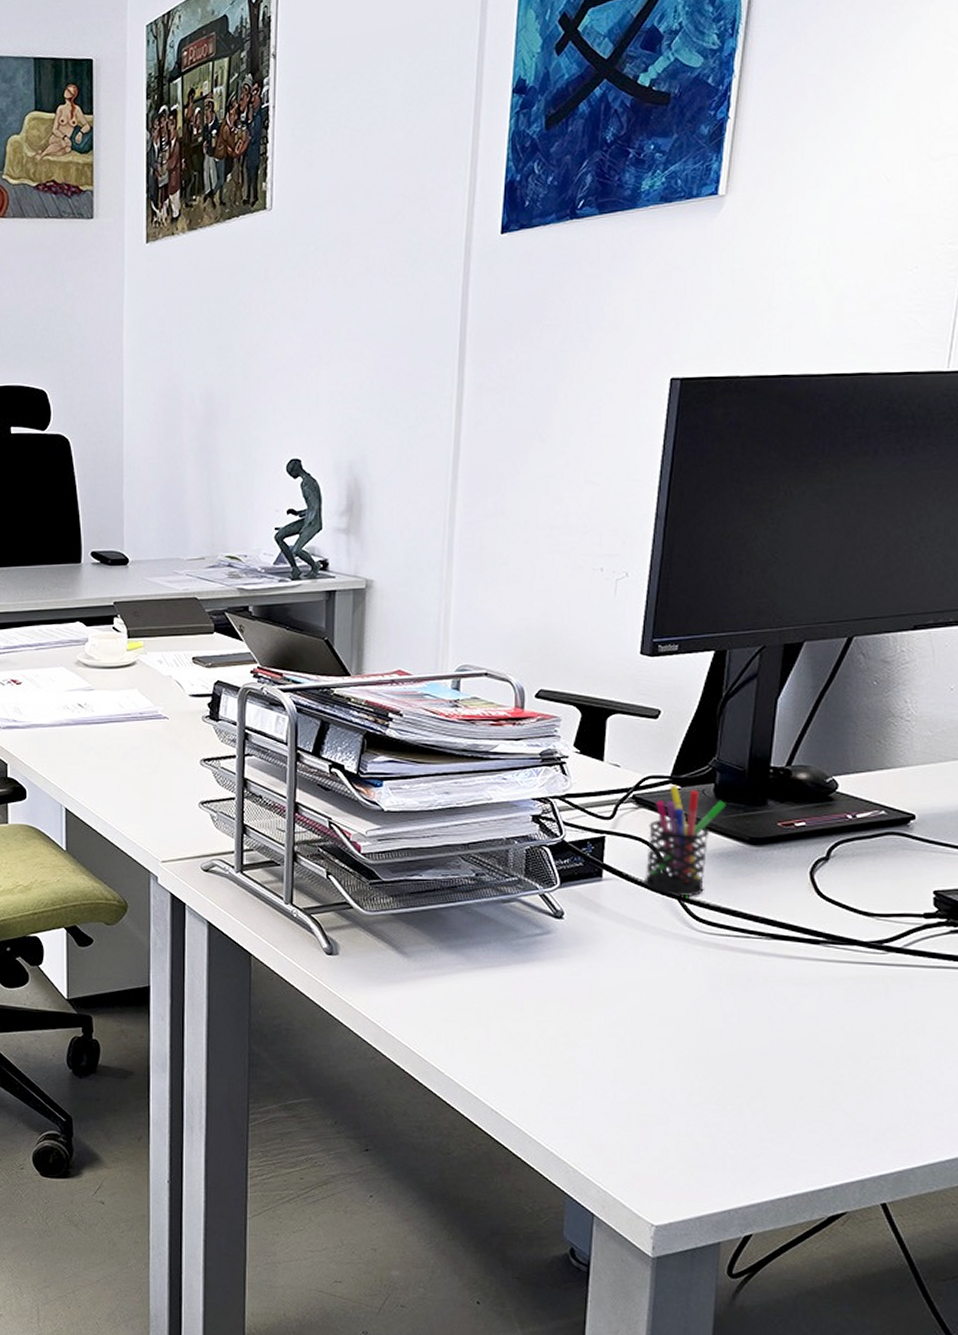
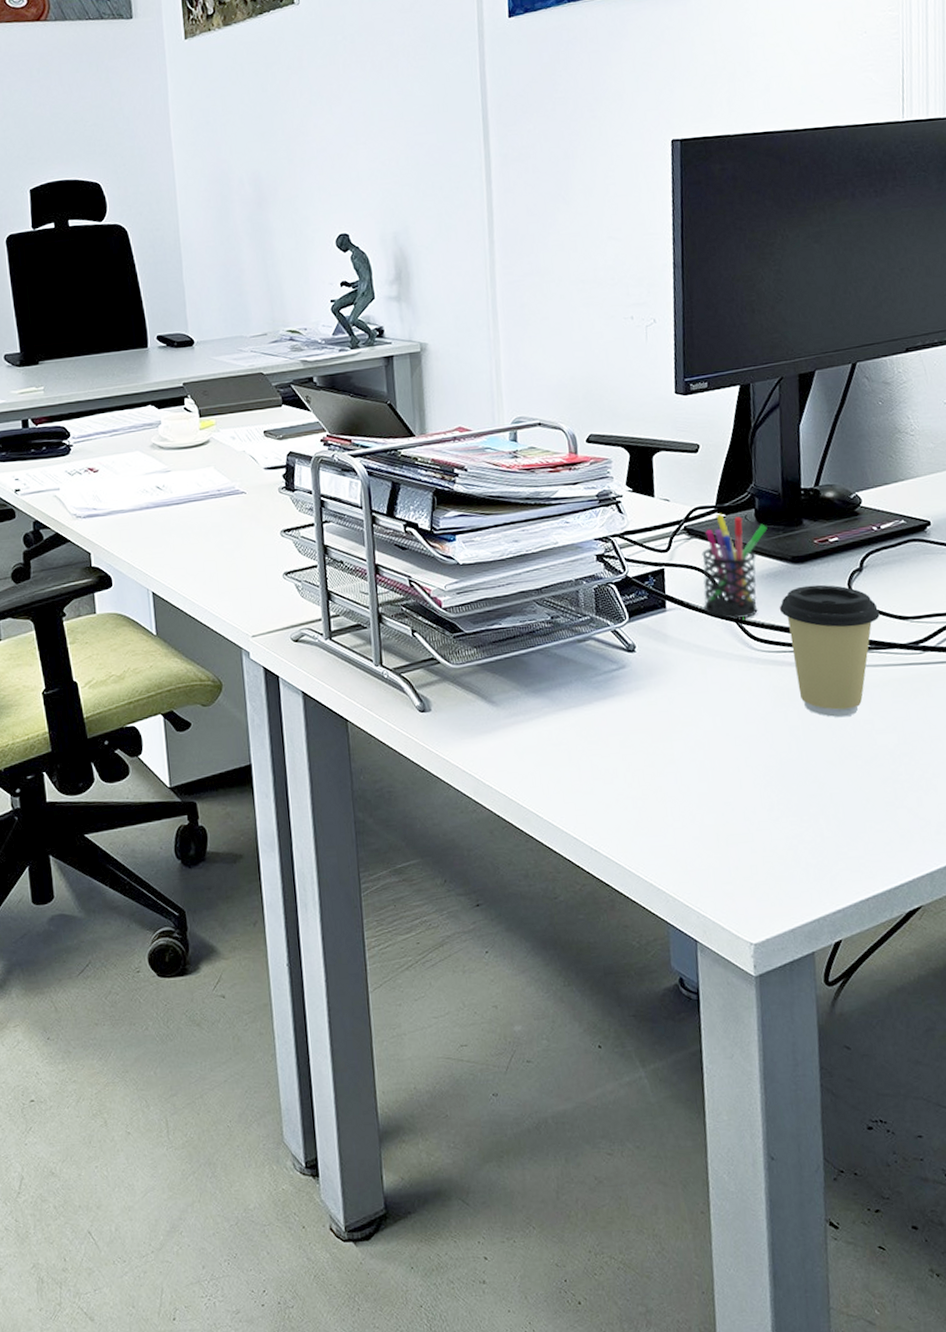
coffee cup: none [728,869,842,1010] -> present [779,584,880,718]

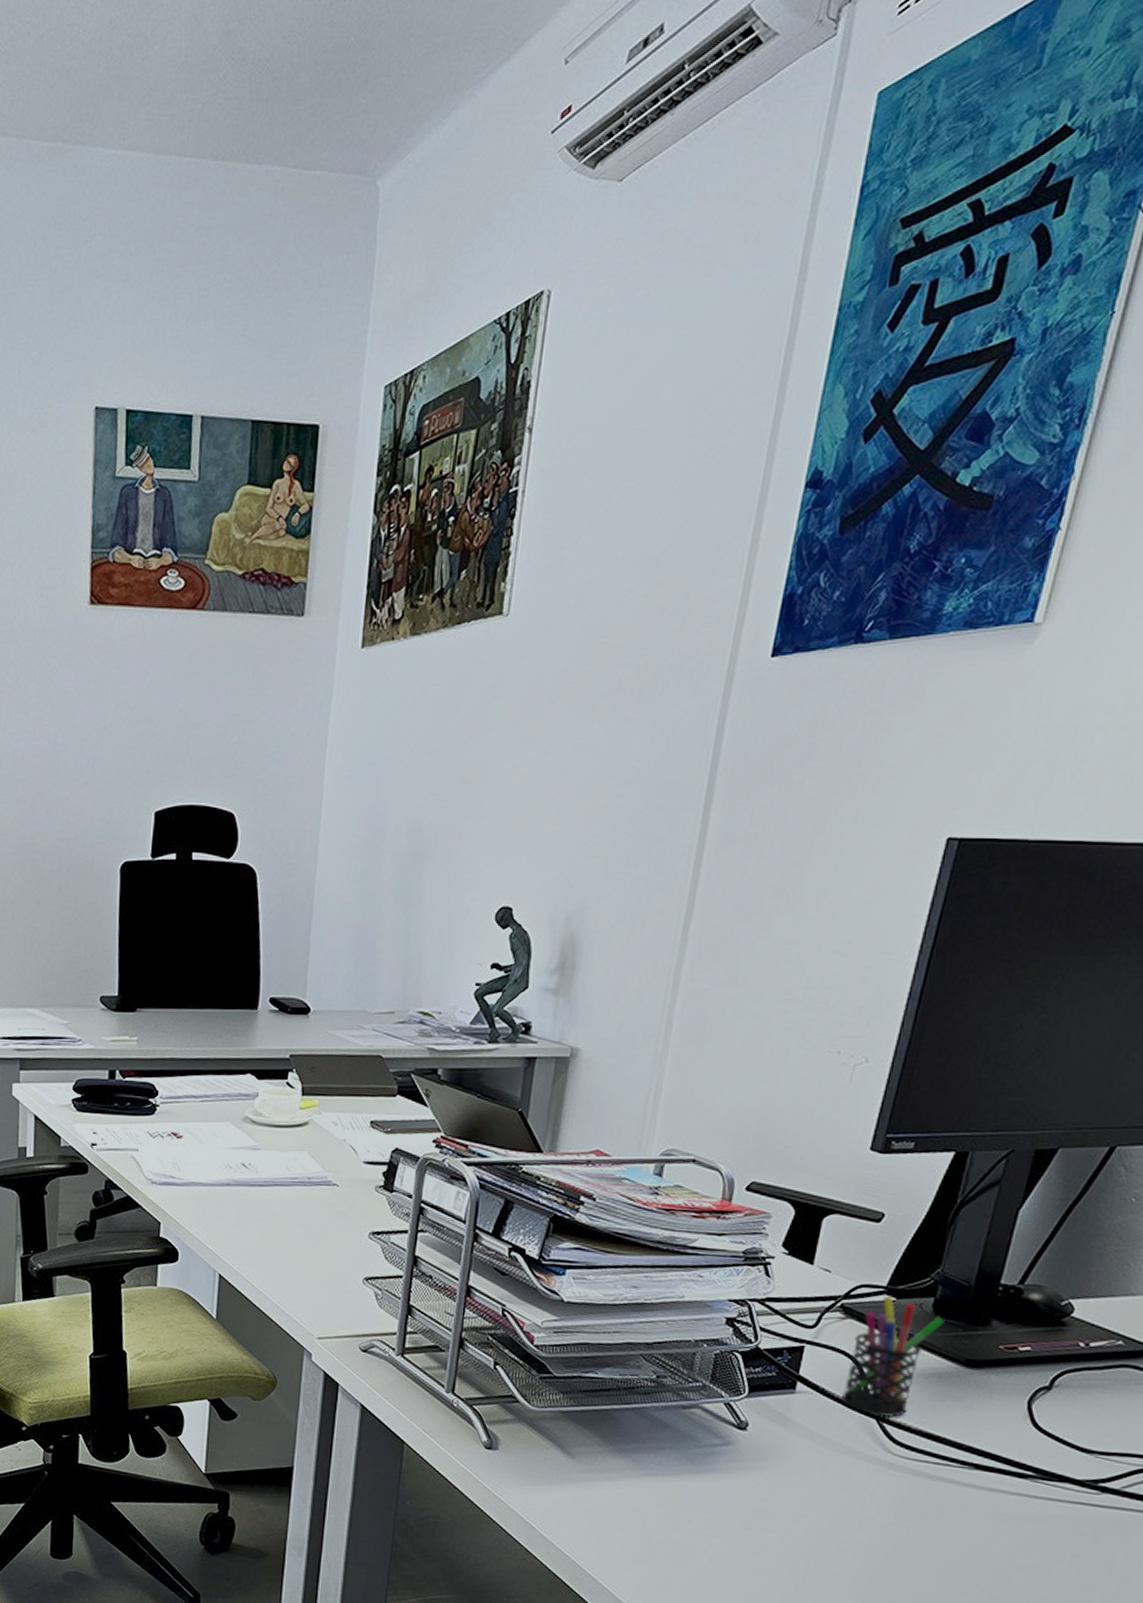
coffee cup: present [779,584,880,718] -> none [932,1394,1059,1546]

